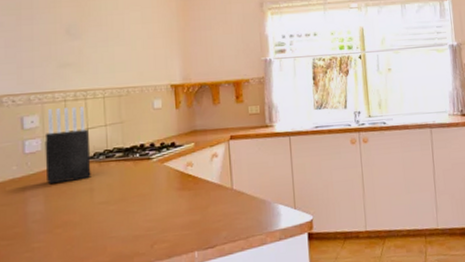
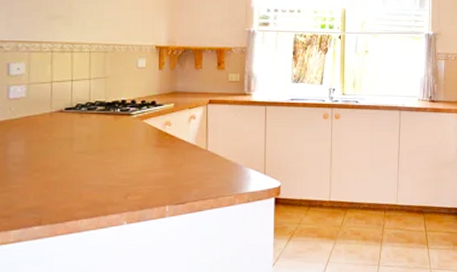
knife block: present [45,106,91,185] -> none [28,58,73,130]

